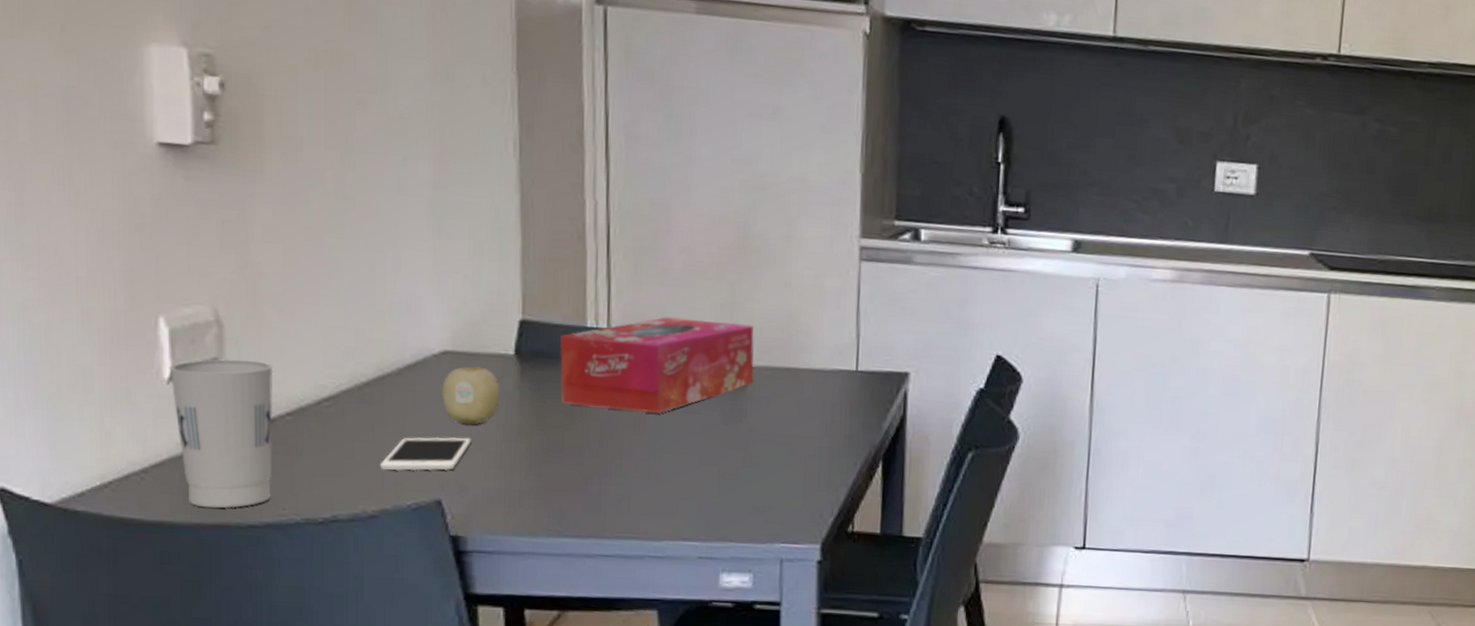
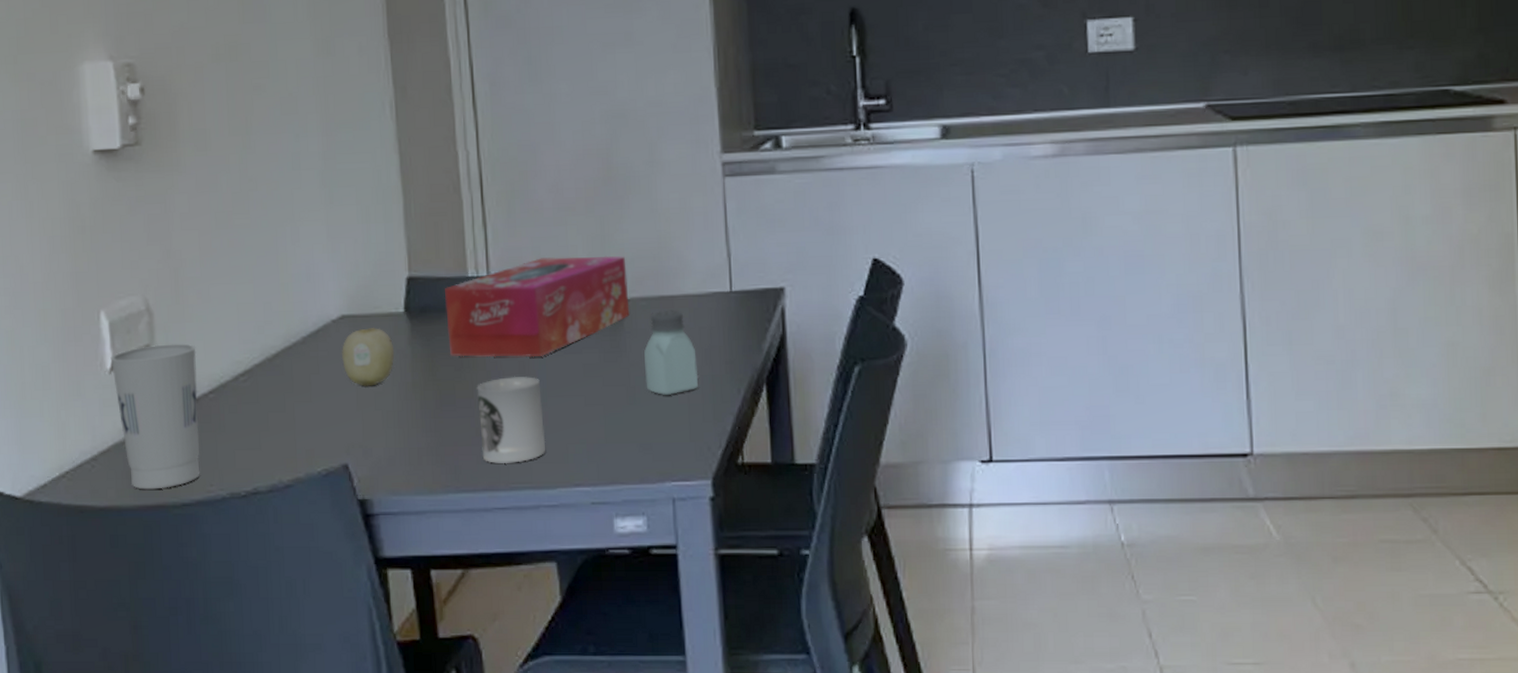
cell phone: present [379,437,471,471] -> none [291,399,371,439]
cup: none [587,429,656,513] -> present [477,376,546,463]
saltshaker: none [763,381,817,463] -> present [643,309,698,396]

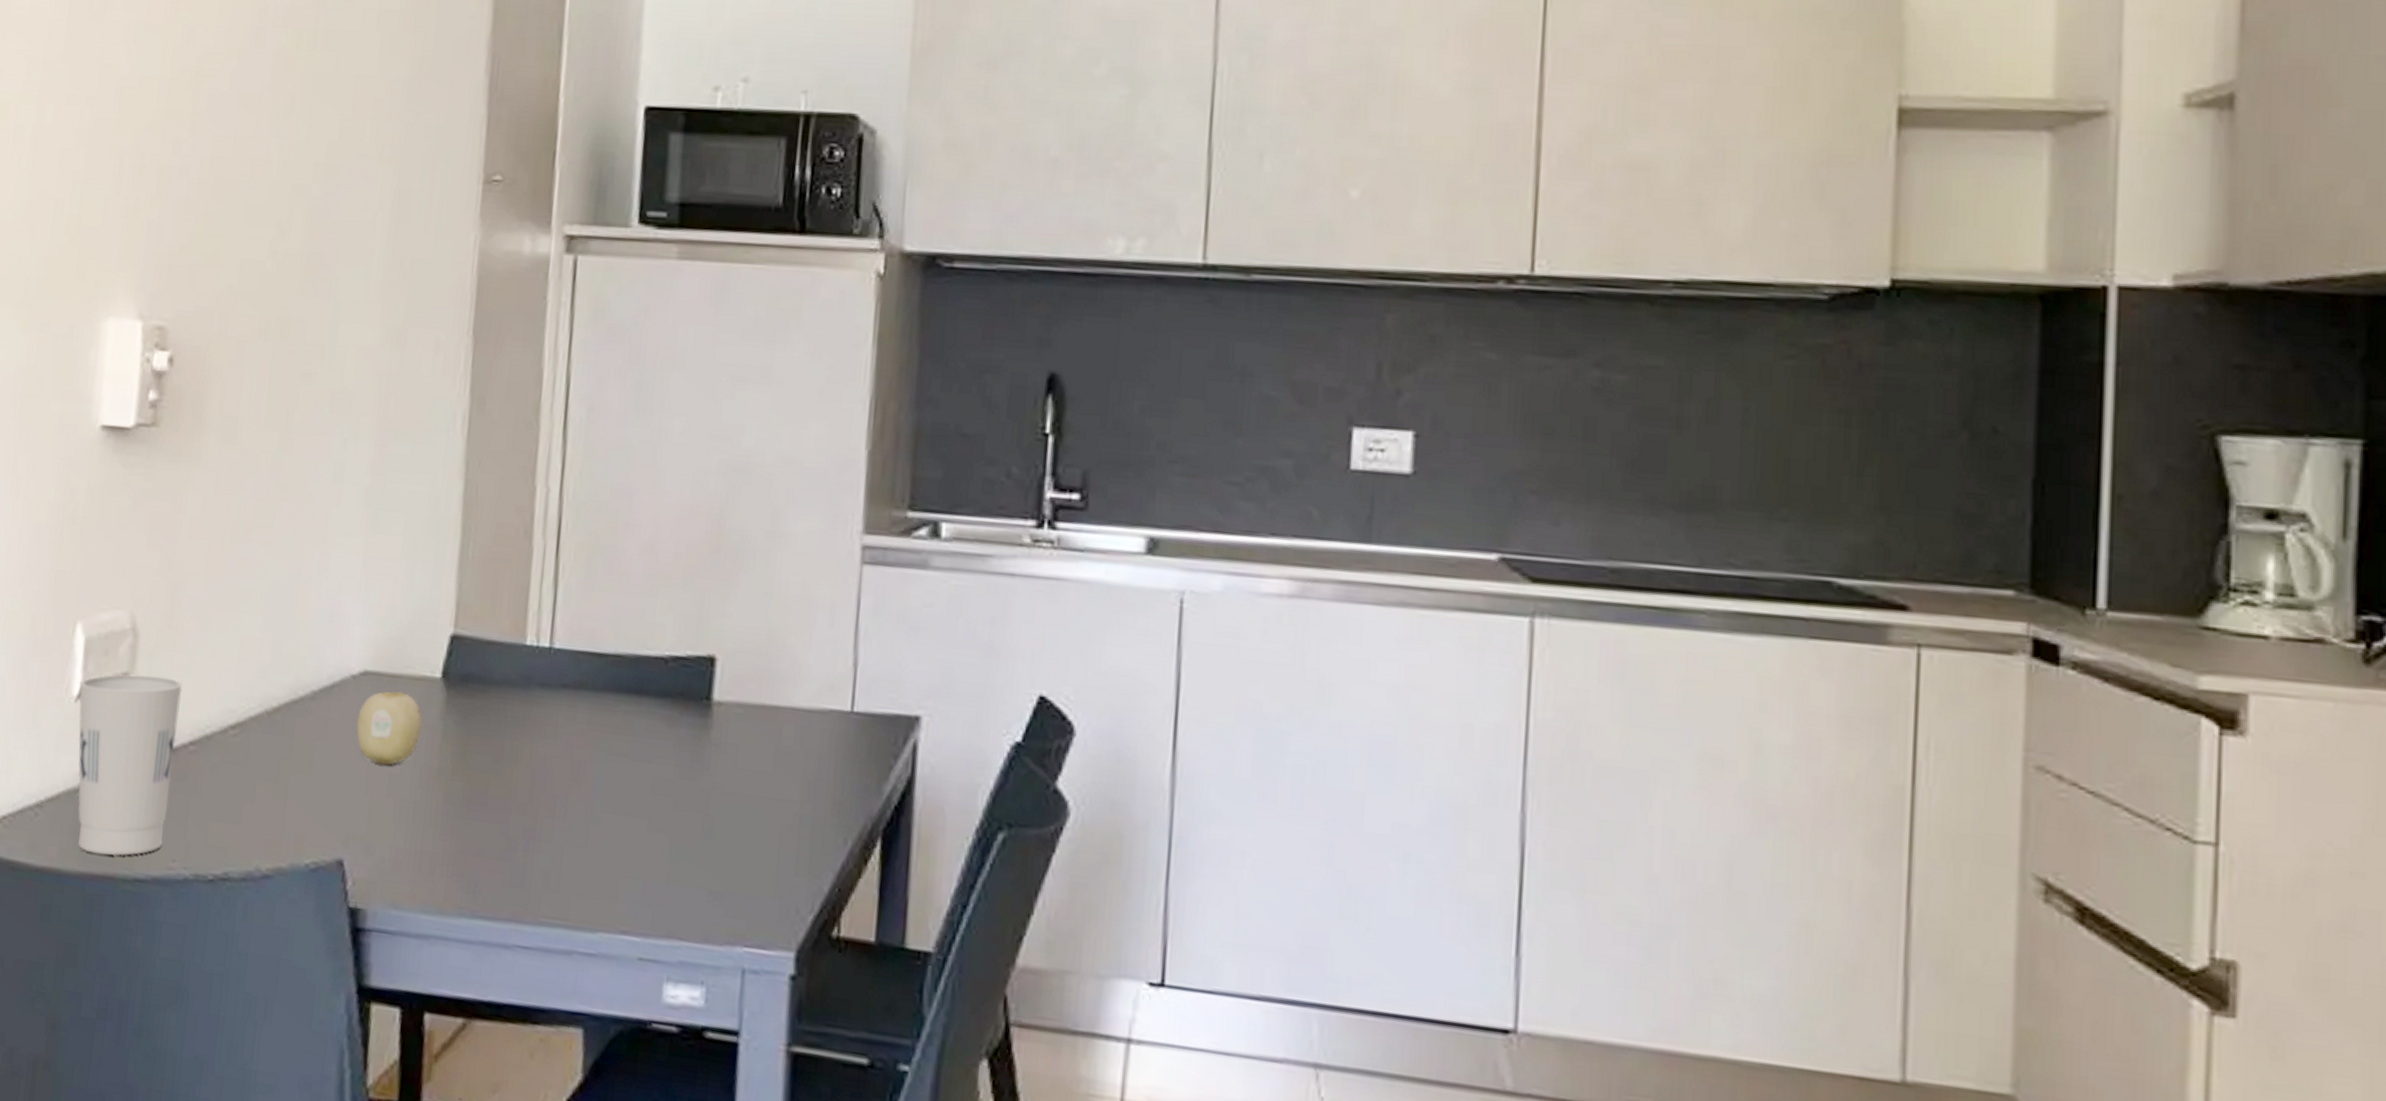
tissue box: present [444,255,630,358] -> none [489,634,724,759]
cup: present [477,376,546,463] -> none [510,779,596,892]
saltshaker: present [643,309,698,396] -> none [728,723,797,834]

